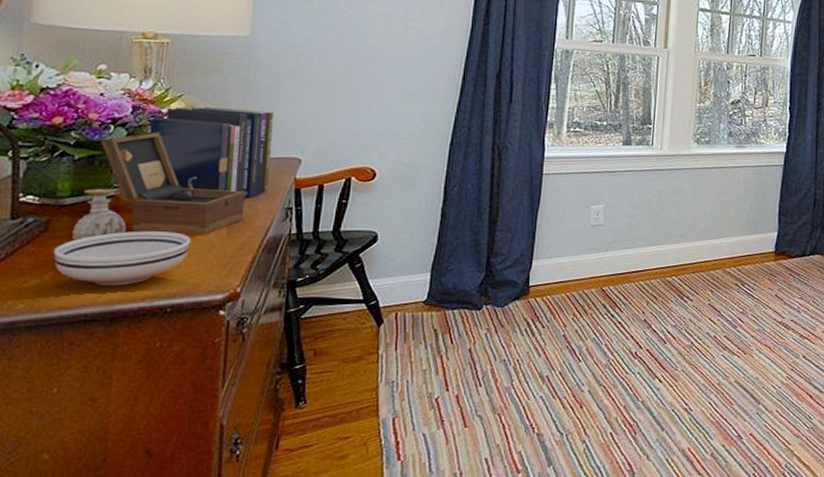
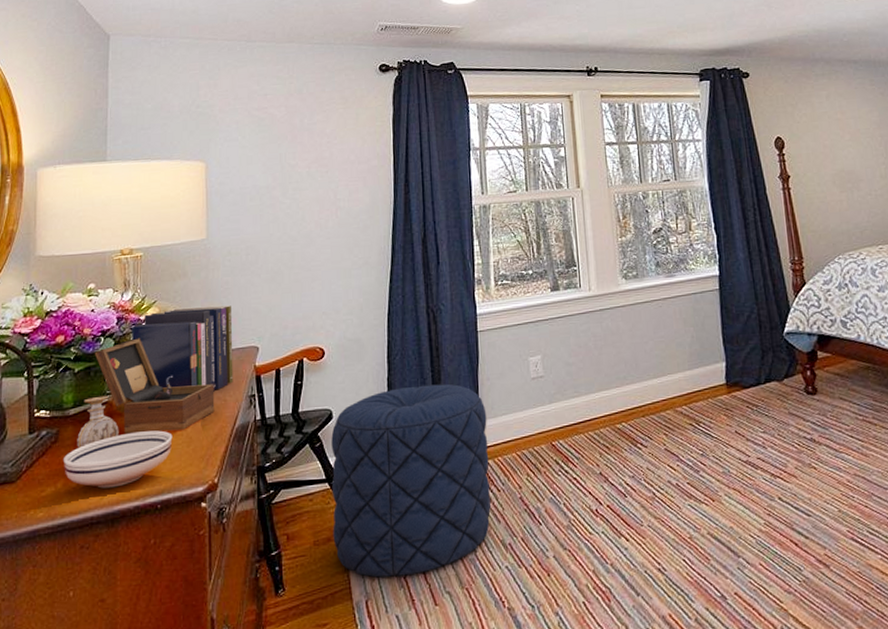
pouf: none [364,219,541,398] -> present [331,383,491,578]

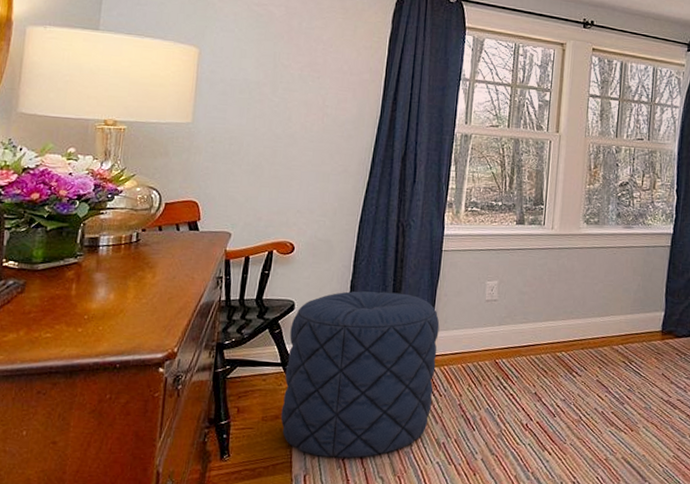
bowl: present [63,430,173,489] -> none [27,294,138,343]
perfume bottle: present [77,395,119,448] -> none [42,255,86,302]
wooden box: present [94,338,215,434] -> none [68,207,184,300]
books: present [131,305,234,390] -> none [106,184,209,268]

